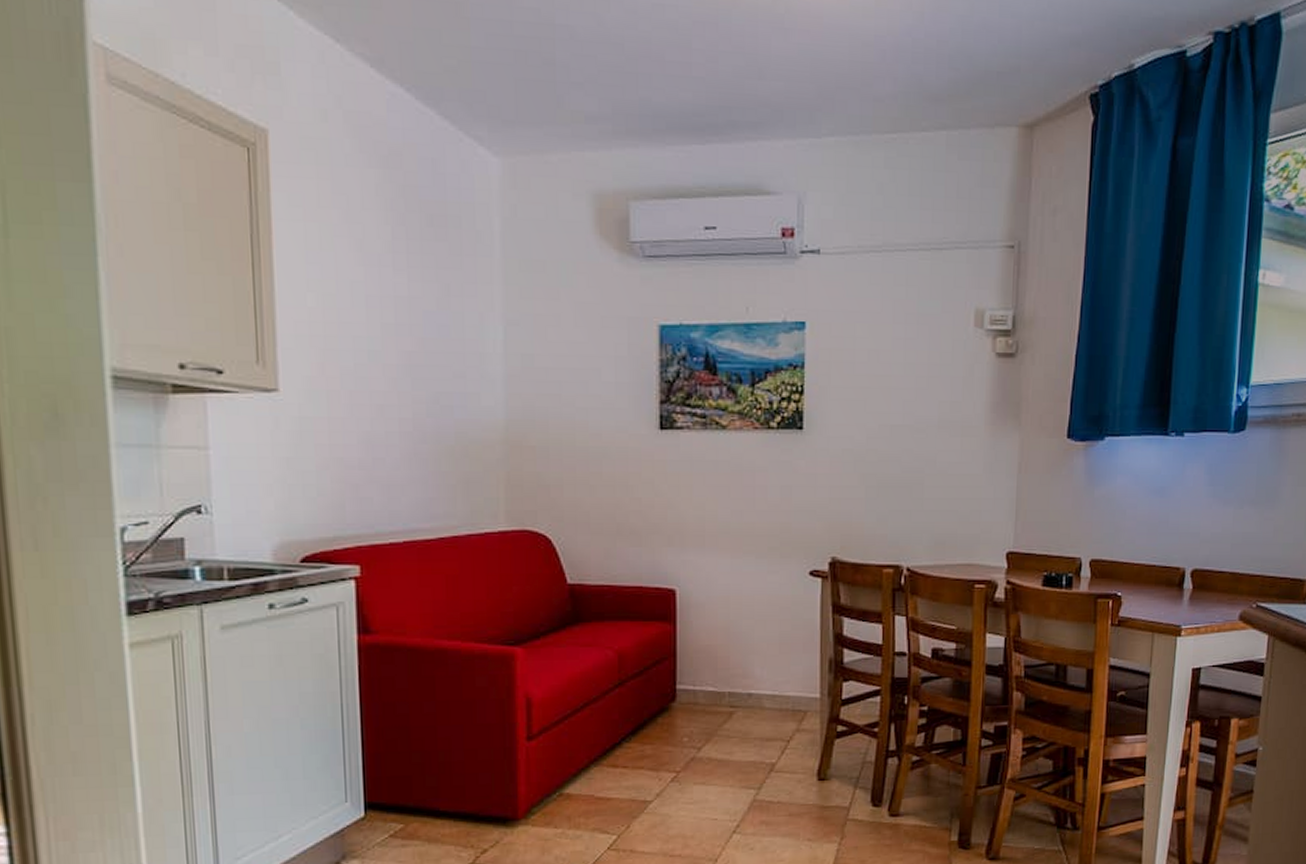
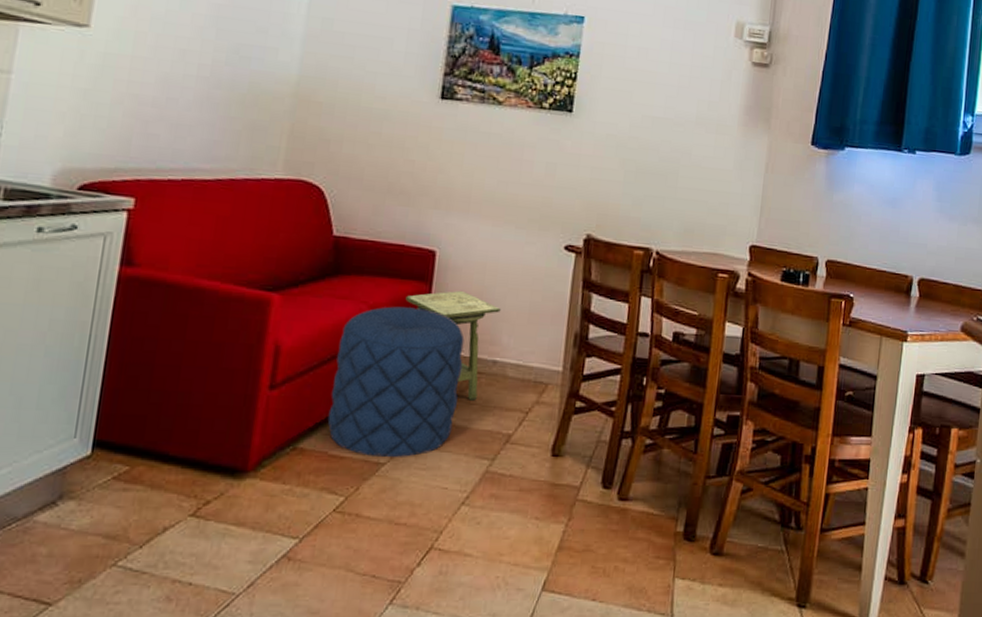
pouf: none [589,648,718,796] -> present [327,306,465,458]
side table: none [651,628,750,734] -> present [405,291,501,401]

